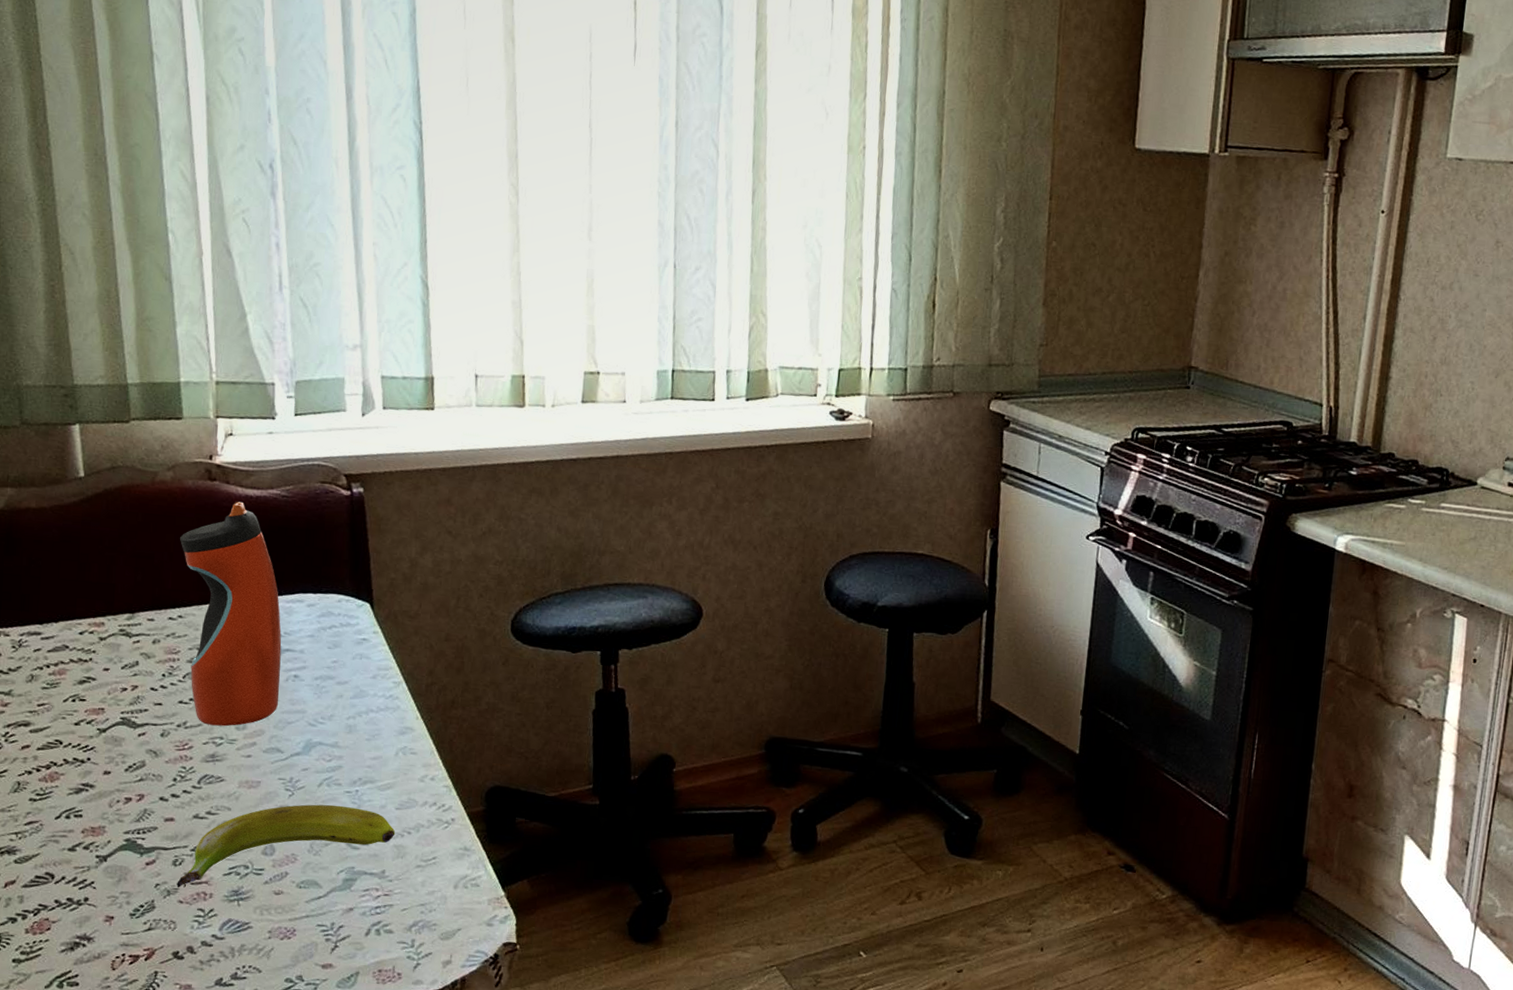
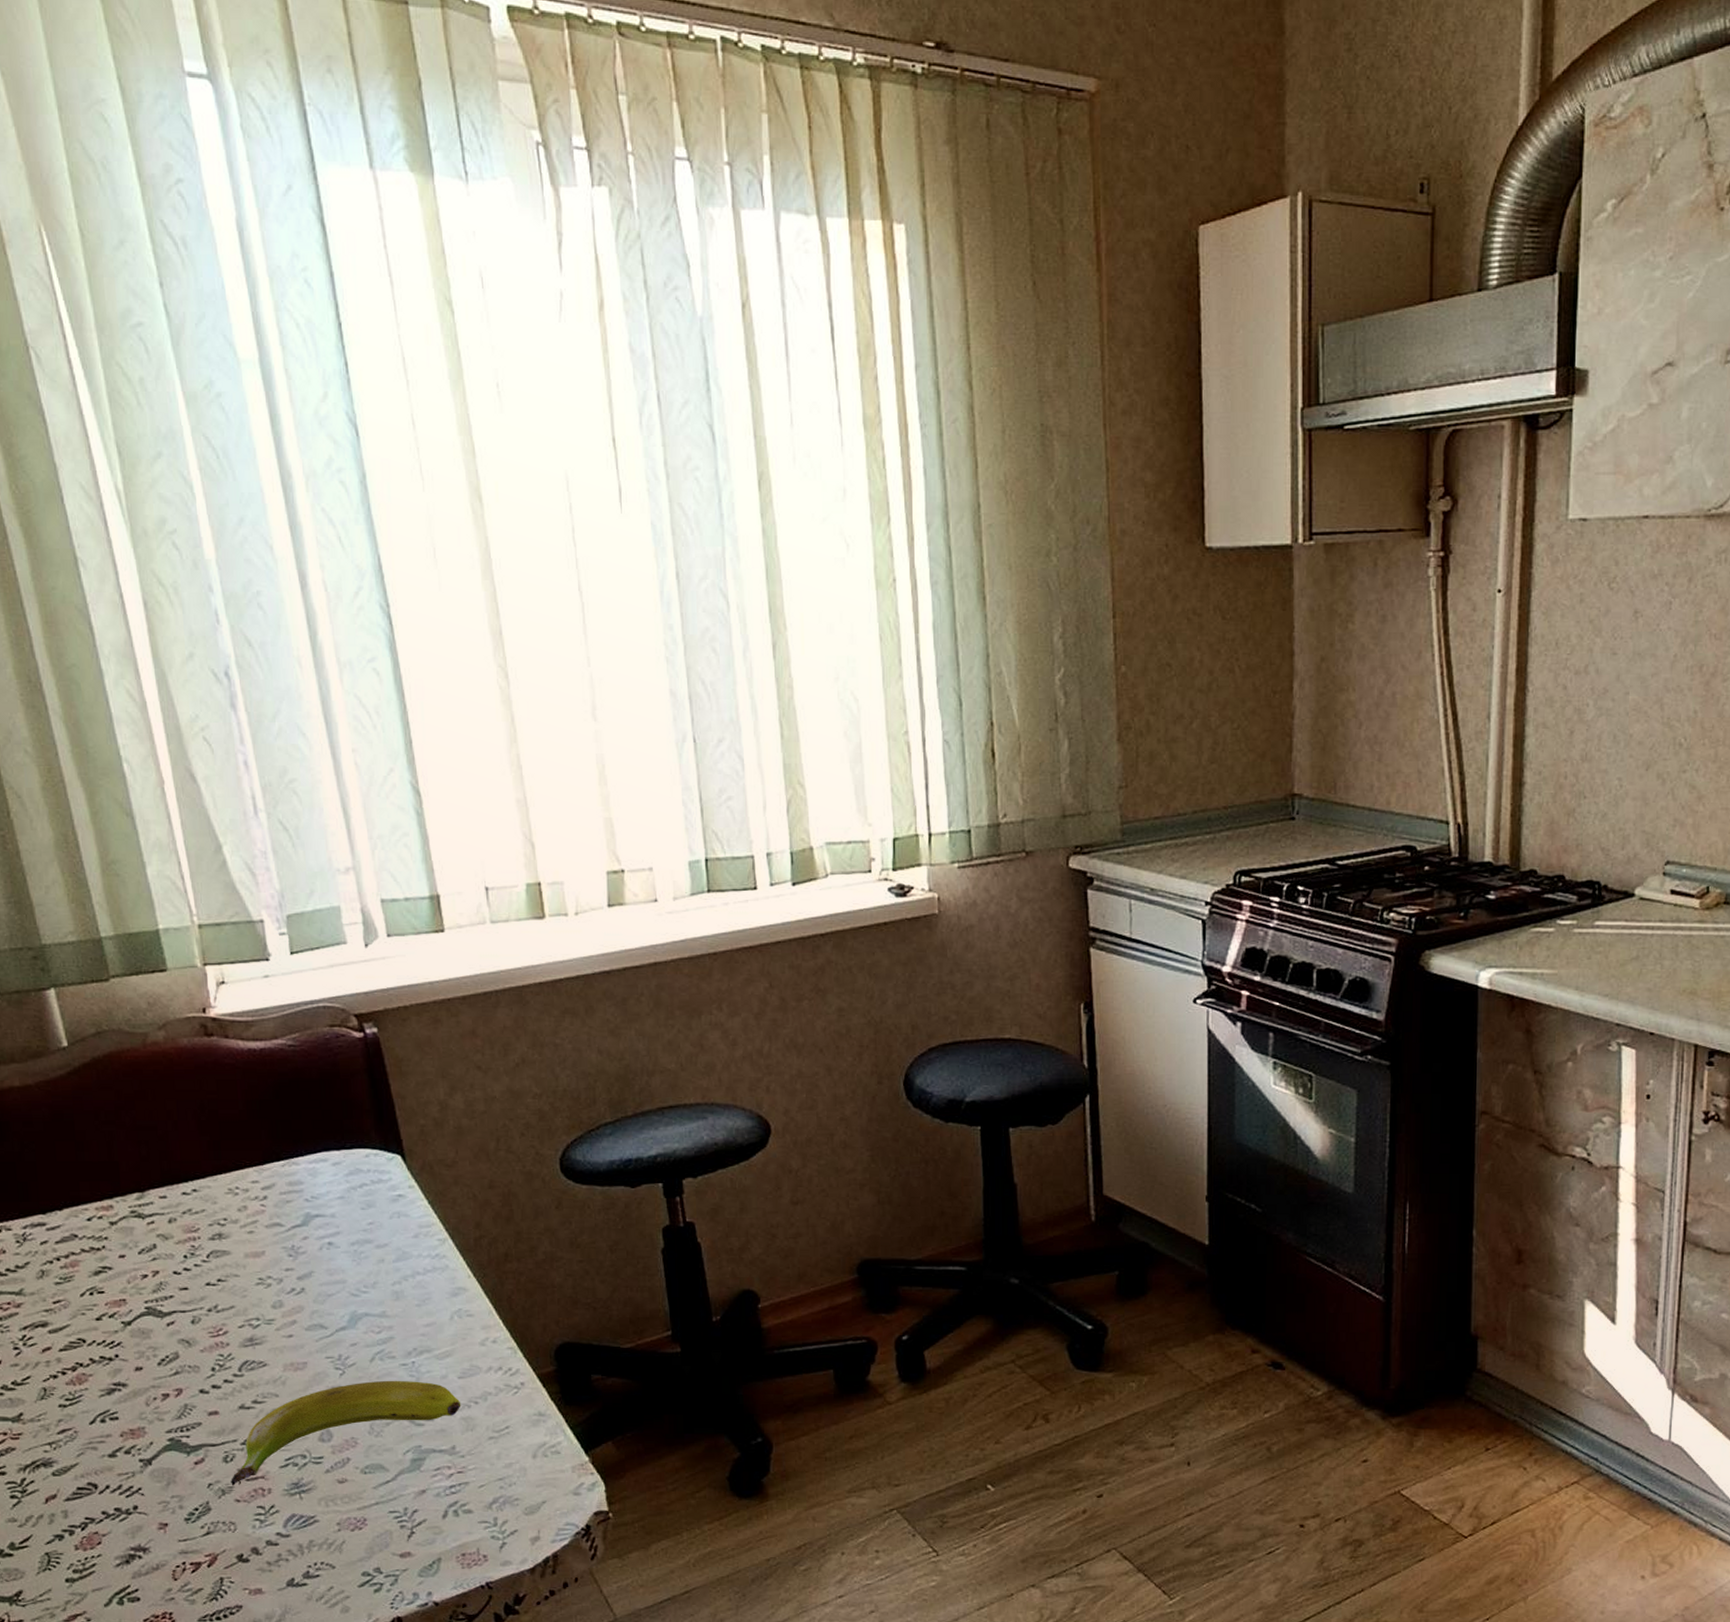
water bottle: present [180,501,282,726] -> none [183,1056,315,1306]

